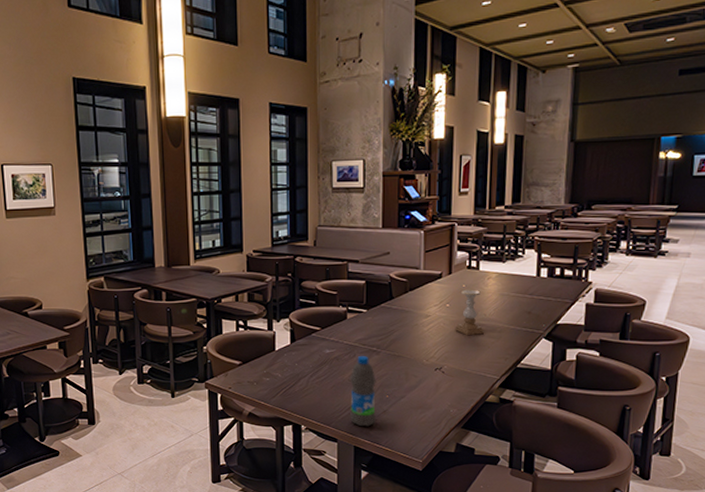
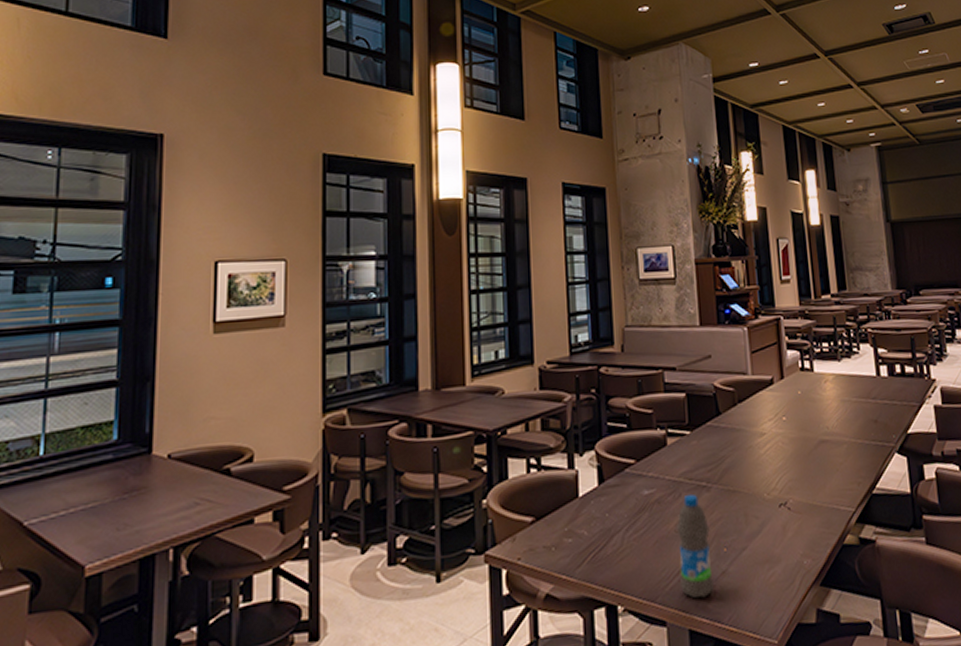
candle holder: present [455,289,484,336] -> none [796,396,830,457]

